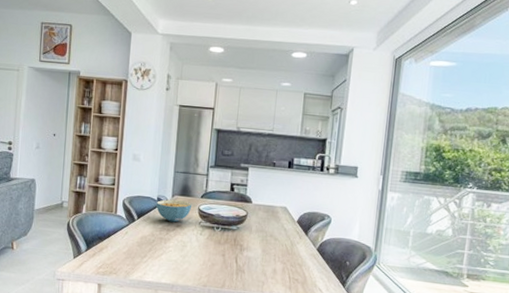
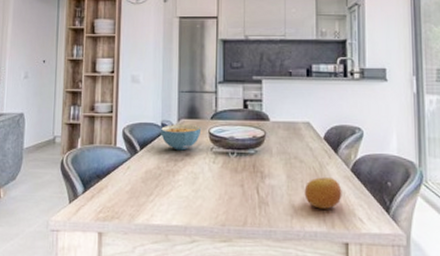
fruit: none [275,253,308,280] -> present [304,177,342,209]

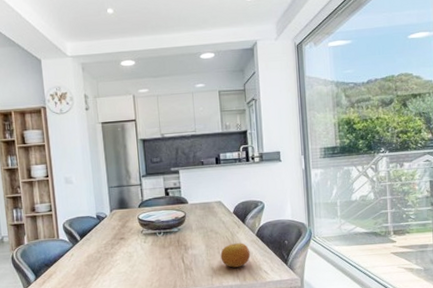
cereal bowl: present [161,124,202,151] -> none [96,213,132,236]

